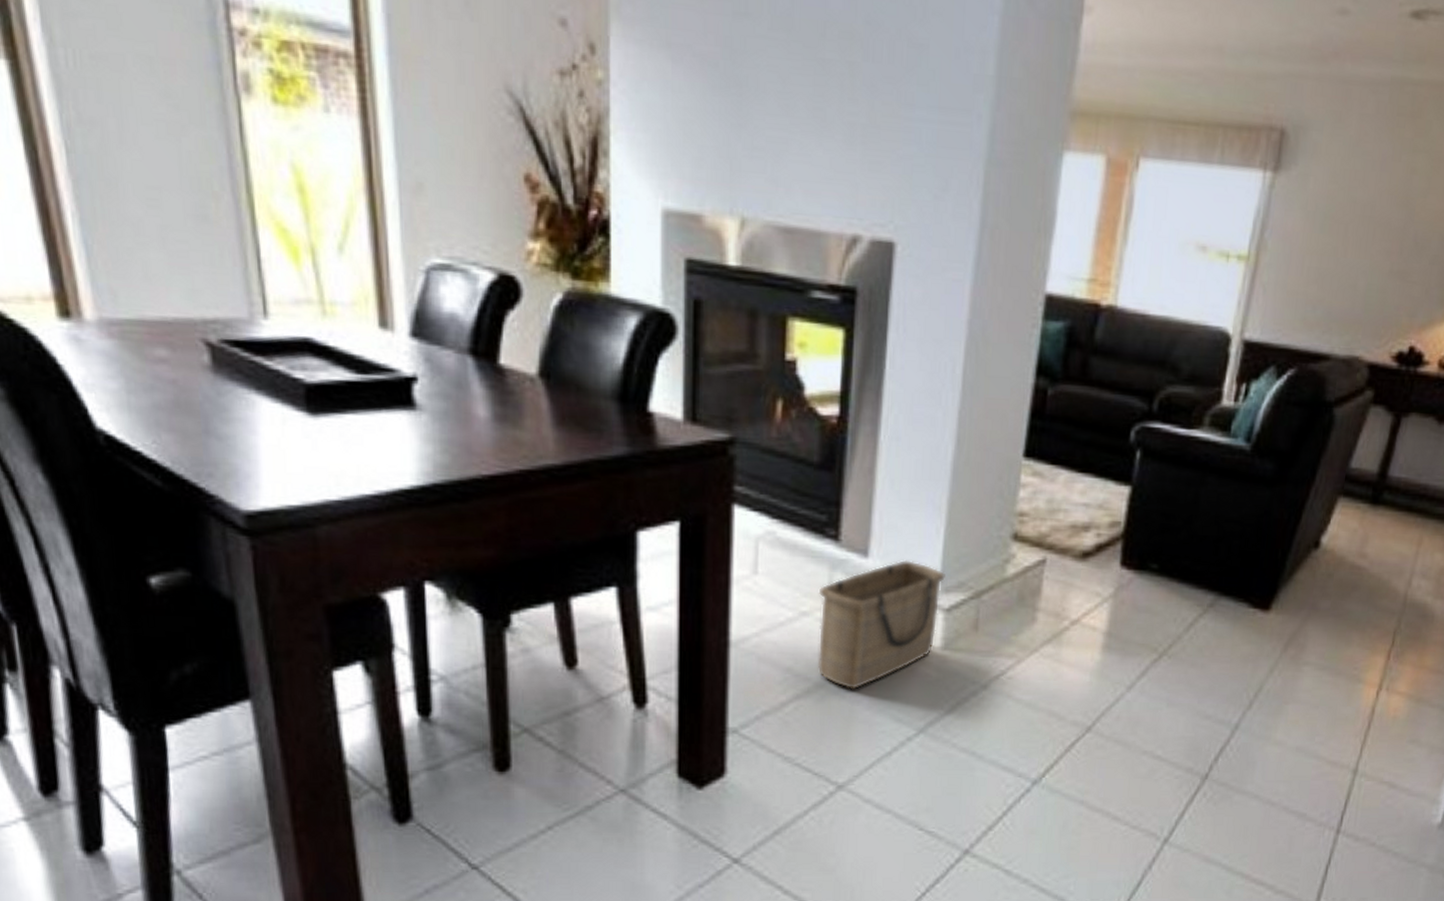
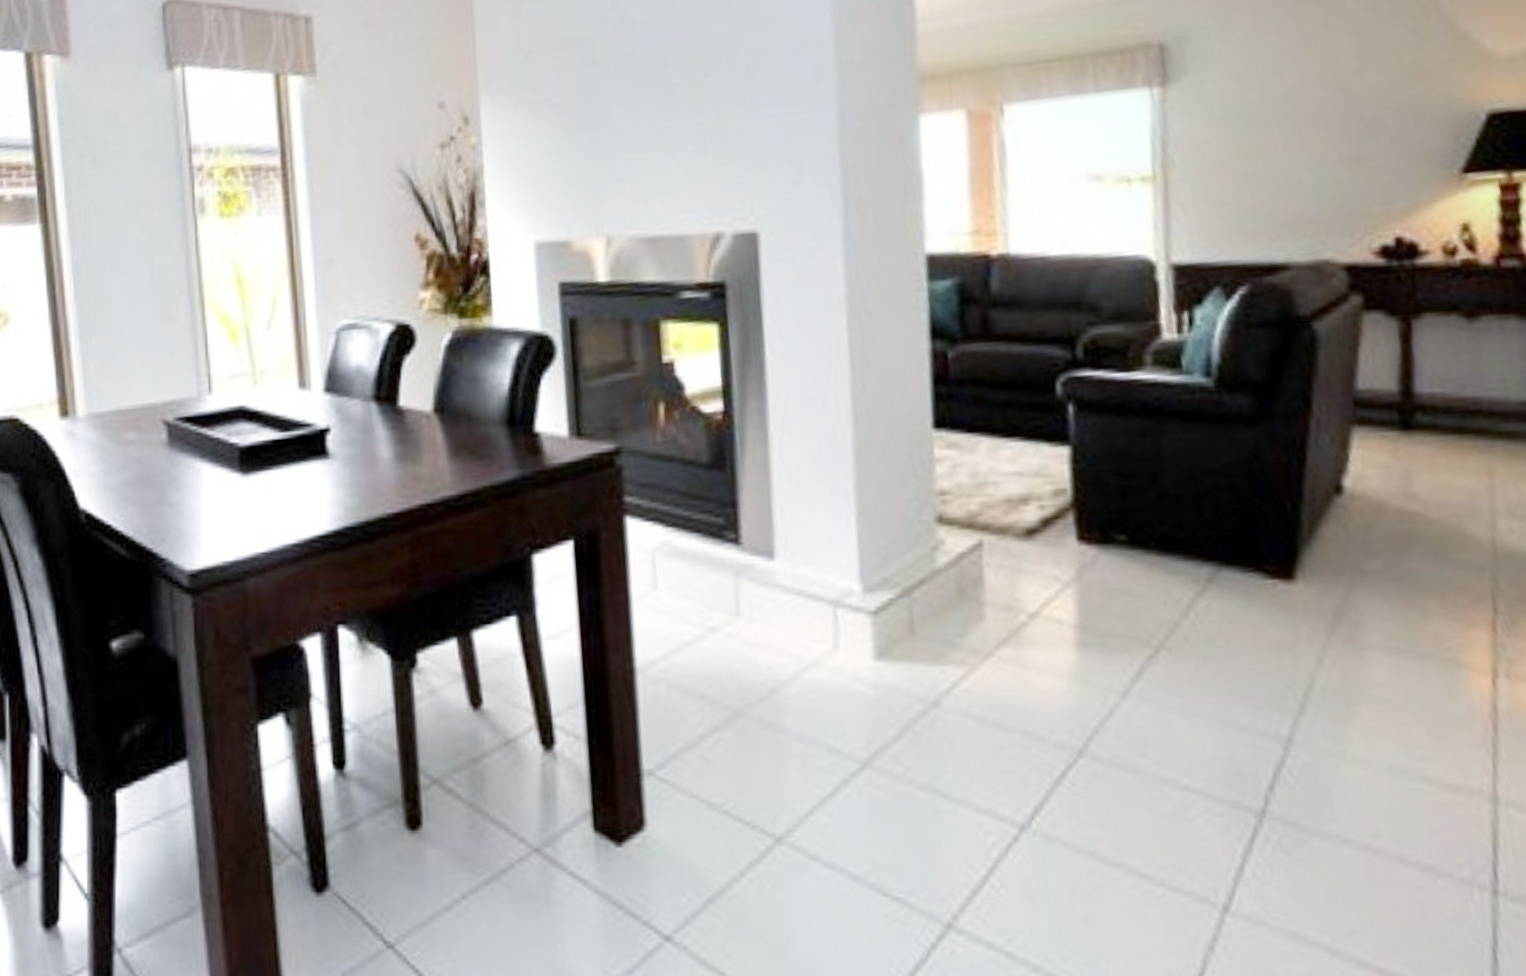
basket: present [817,560,945,690] -> none [724,559,866,717]

